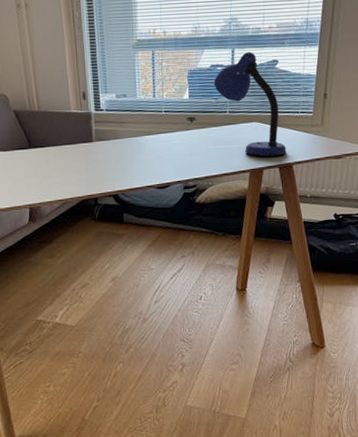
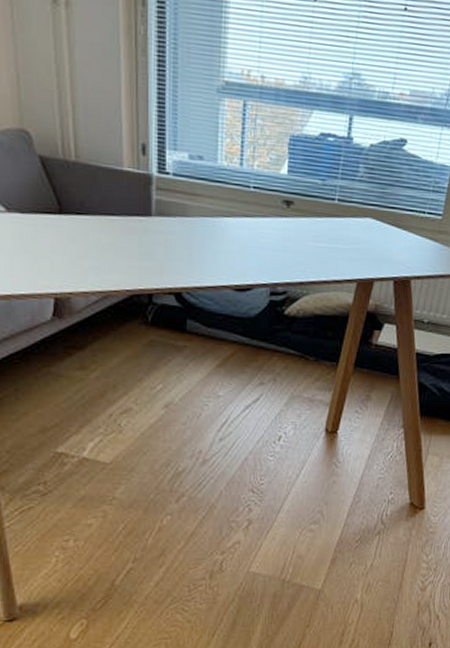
desk lamp: present [213,52,286,157] -> none [322,122,405,267]

